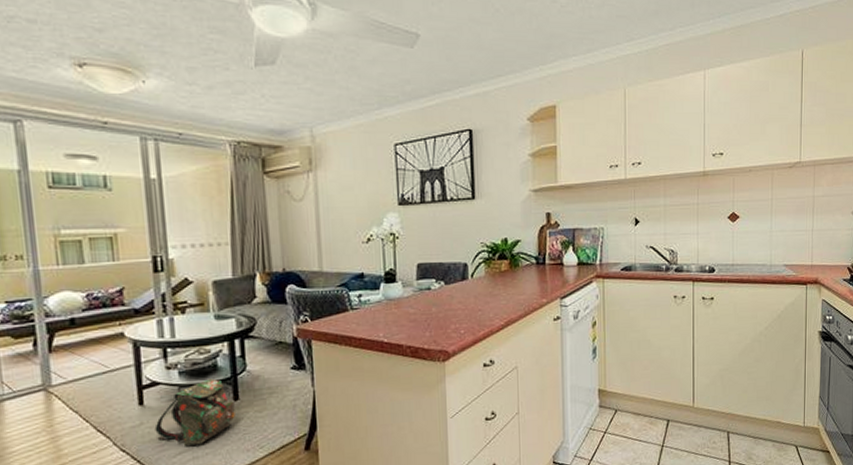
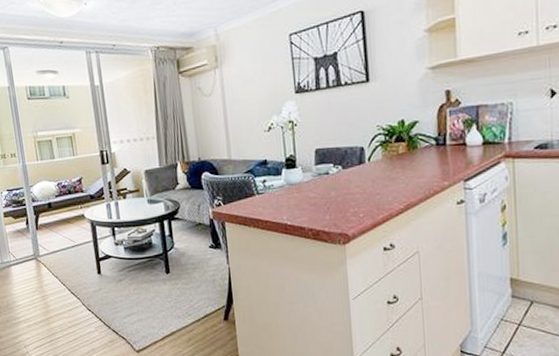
backpack: present [154,378,235,446] -> none [109,254,168,309]

